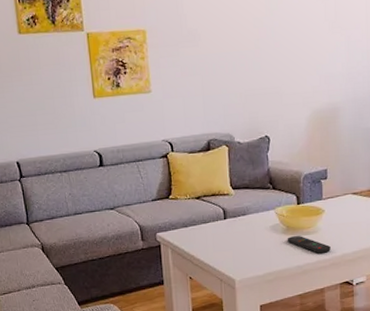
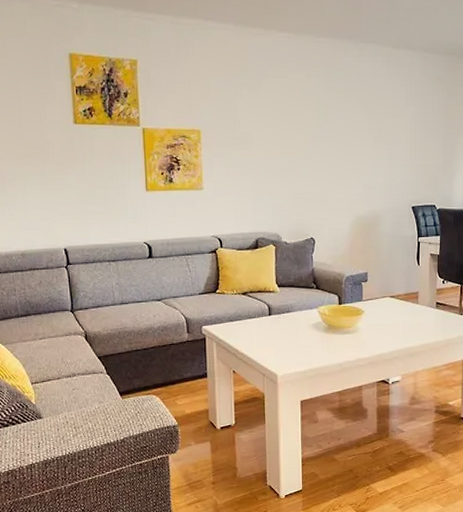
remote control: present [287,236,331,254] -> none [328,335,369,352]

